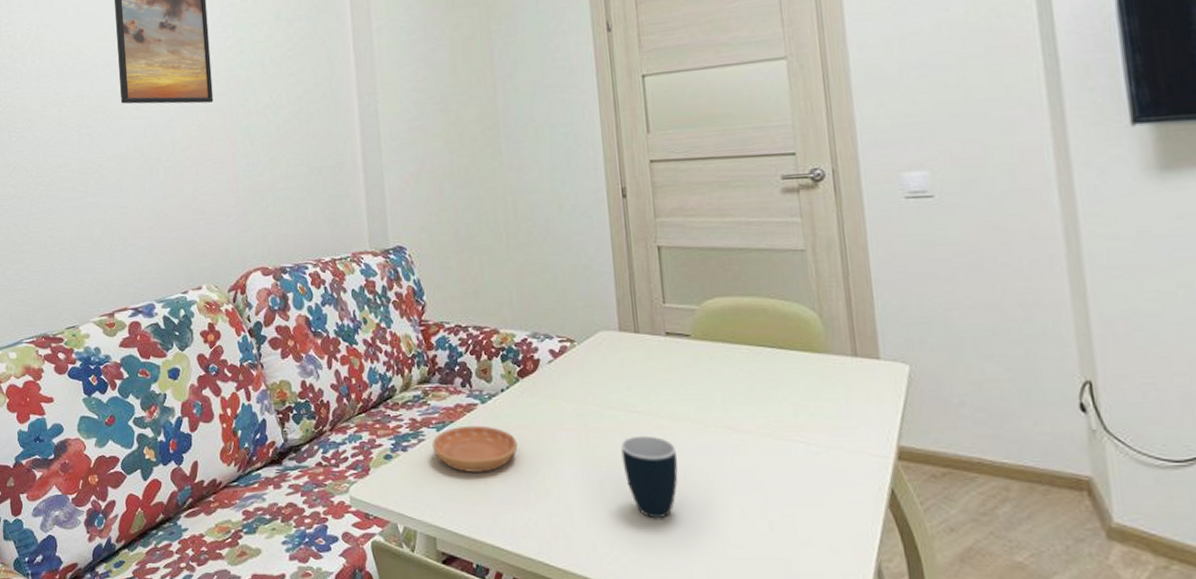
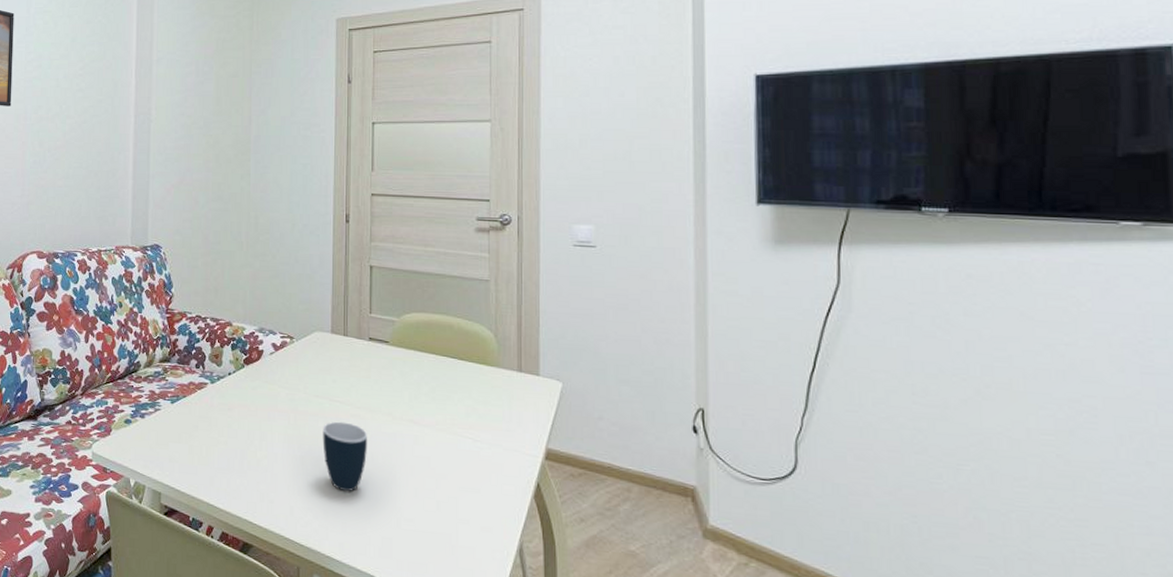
saucer: present [432,425,518,472] -> none [166,400,238,442]

